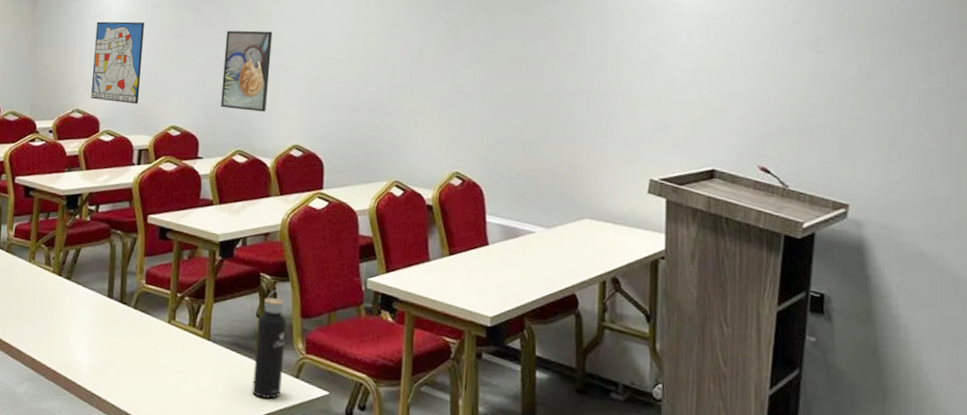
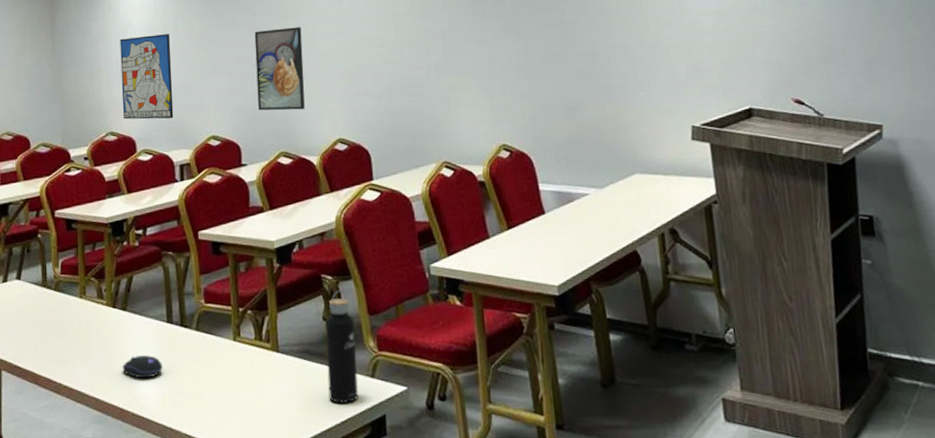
computer mouse: none [60,323,98,347] -> present [122,355,163,379]

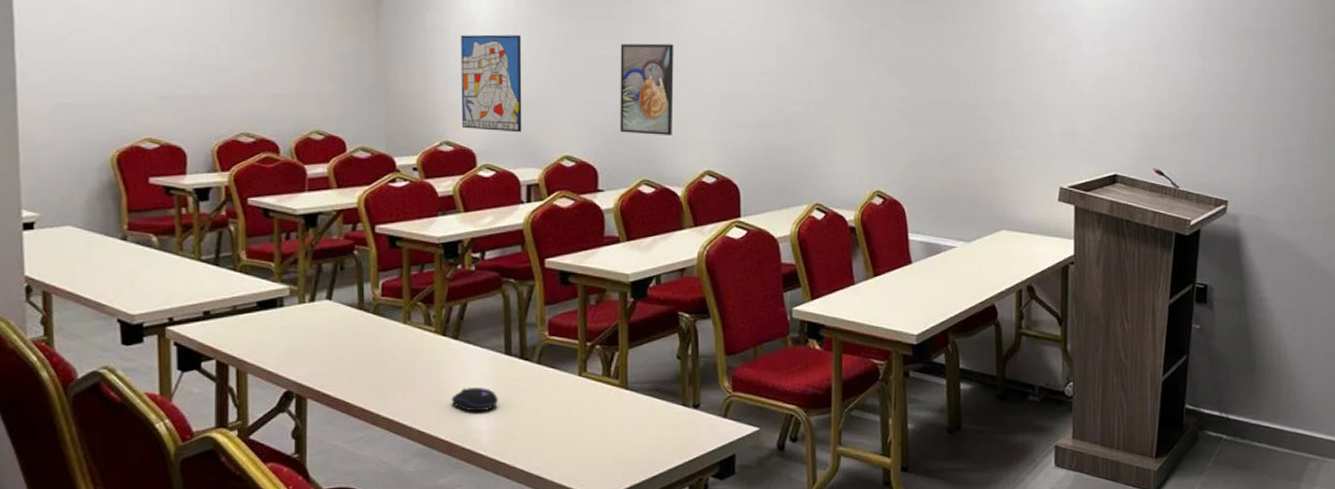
water bottle: present [325,290,358,403] -> none [678,328,710,442]

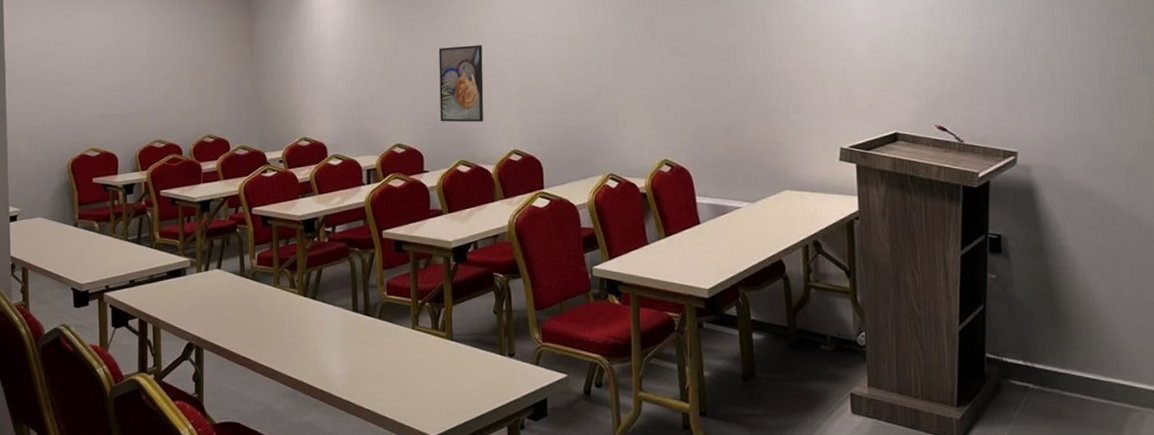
computer mouse: present [451,388,498,412] -> none [311,340,348,360]
wall art: present [460,34,522,133] -> none [313,48,362,127]

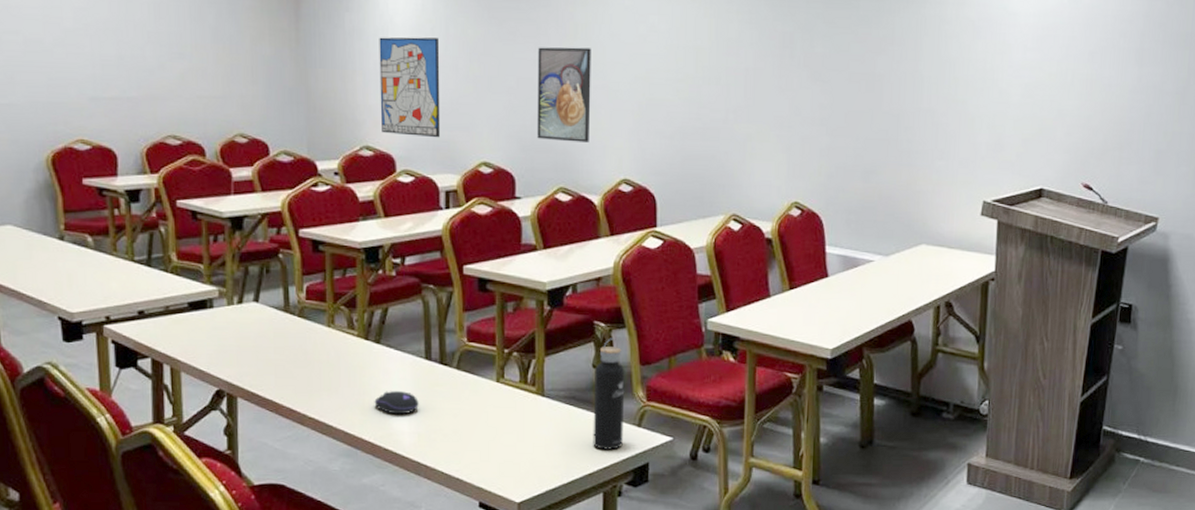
computer mouse: none [311,340,348,360] -> present [374,391,419,415]
wall art: none [313,48,362,127] -> present [379,37,441,138]
water bottle: none [495,287,523,387] -> present [593,338,625,450]

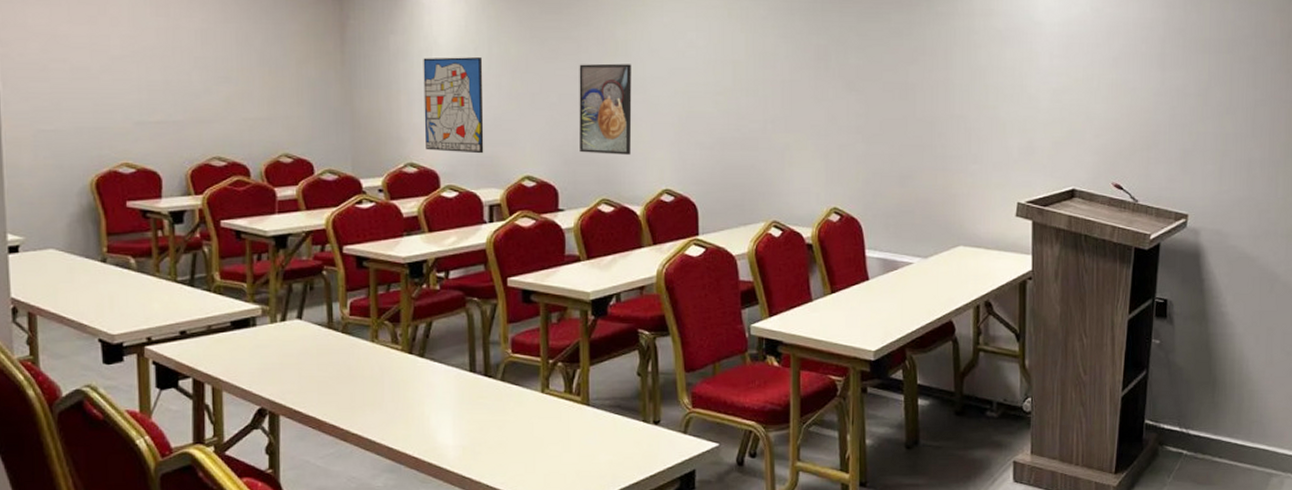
computer mouse: present [374,391,419,415] -> none [418,405,463,428]
water bottle: present [593,338,625,450] -> none [639,345,670,458]

